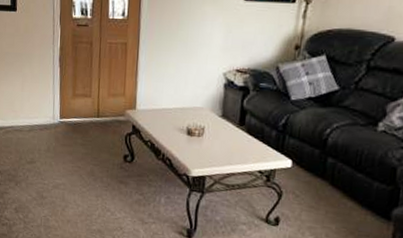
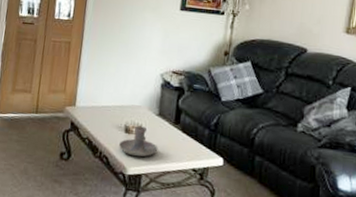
candle holder: none [182,128,222,159] -> present [119,126,158,157]

